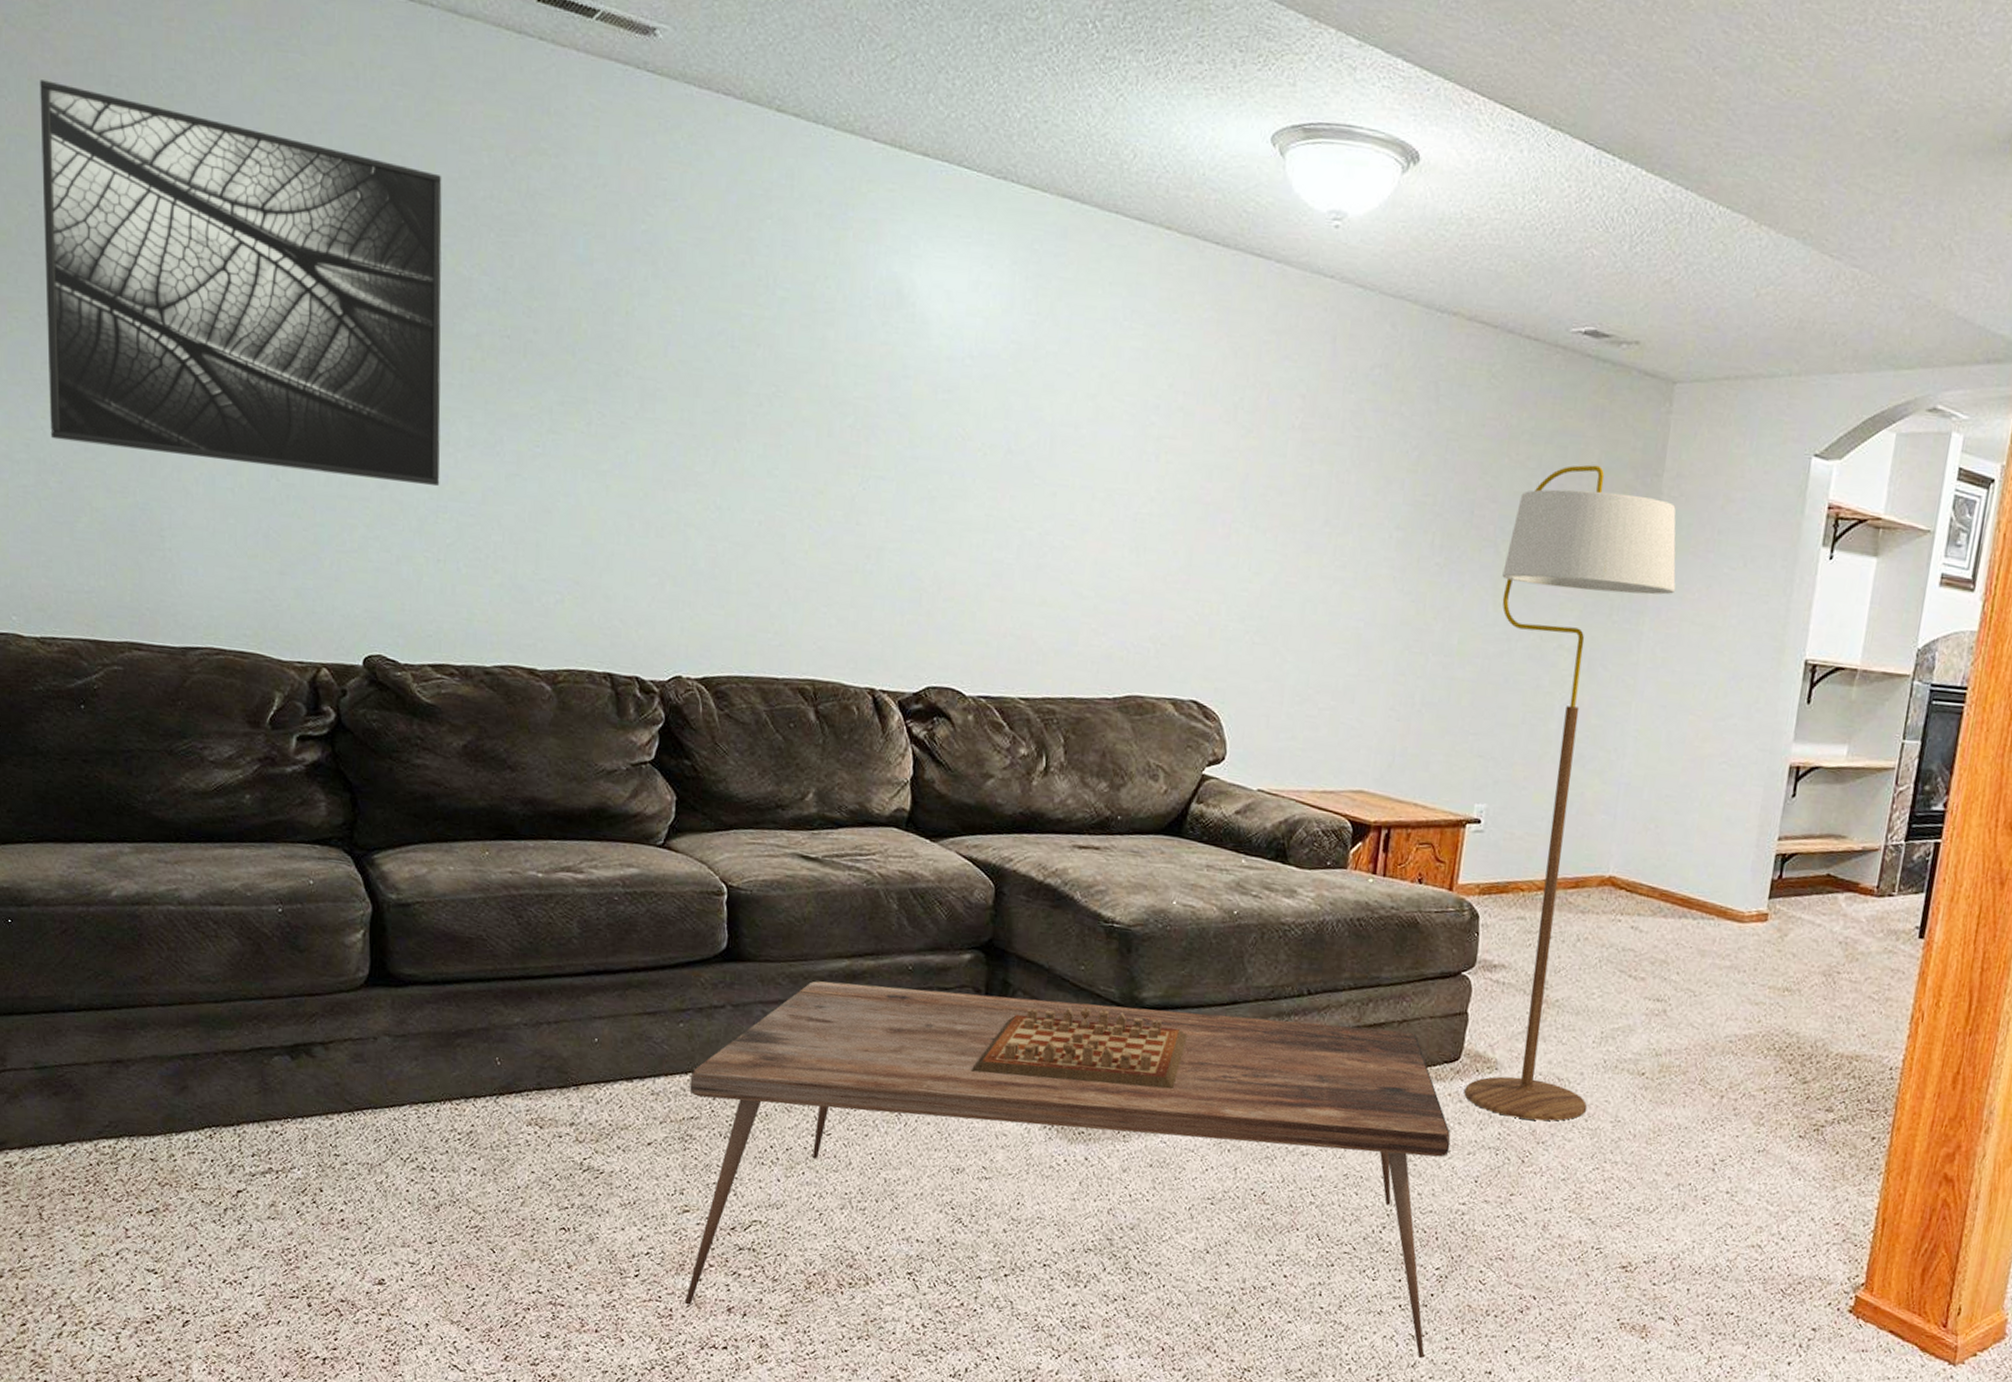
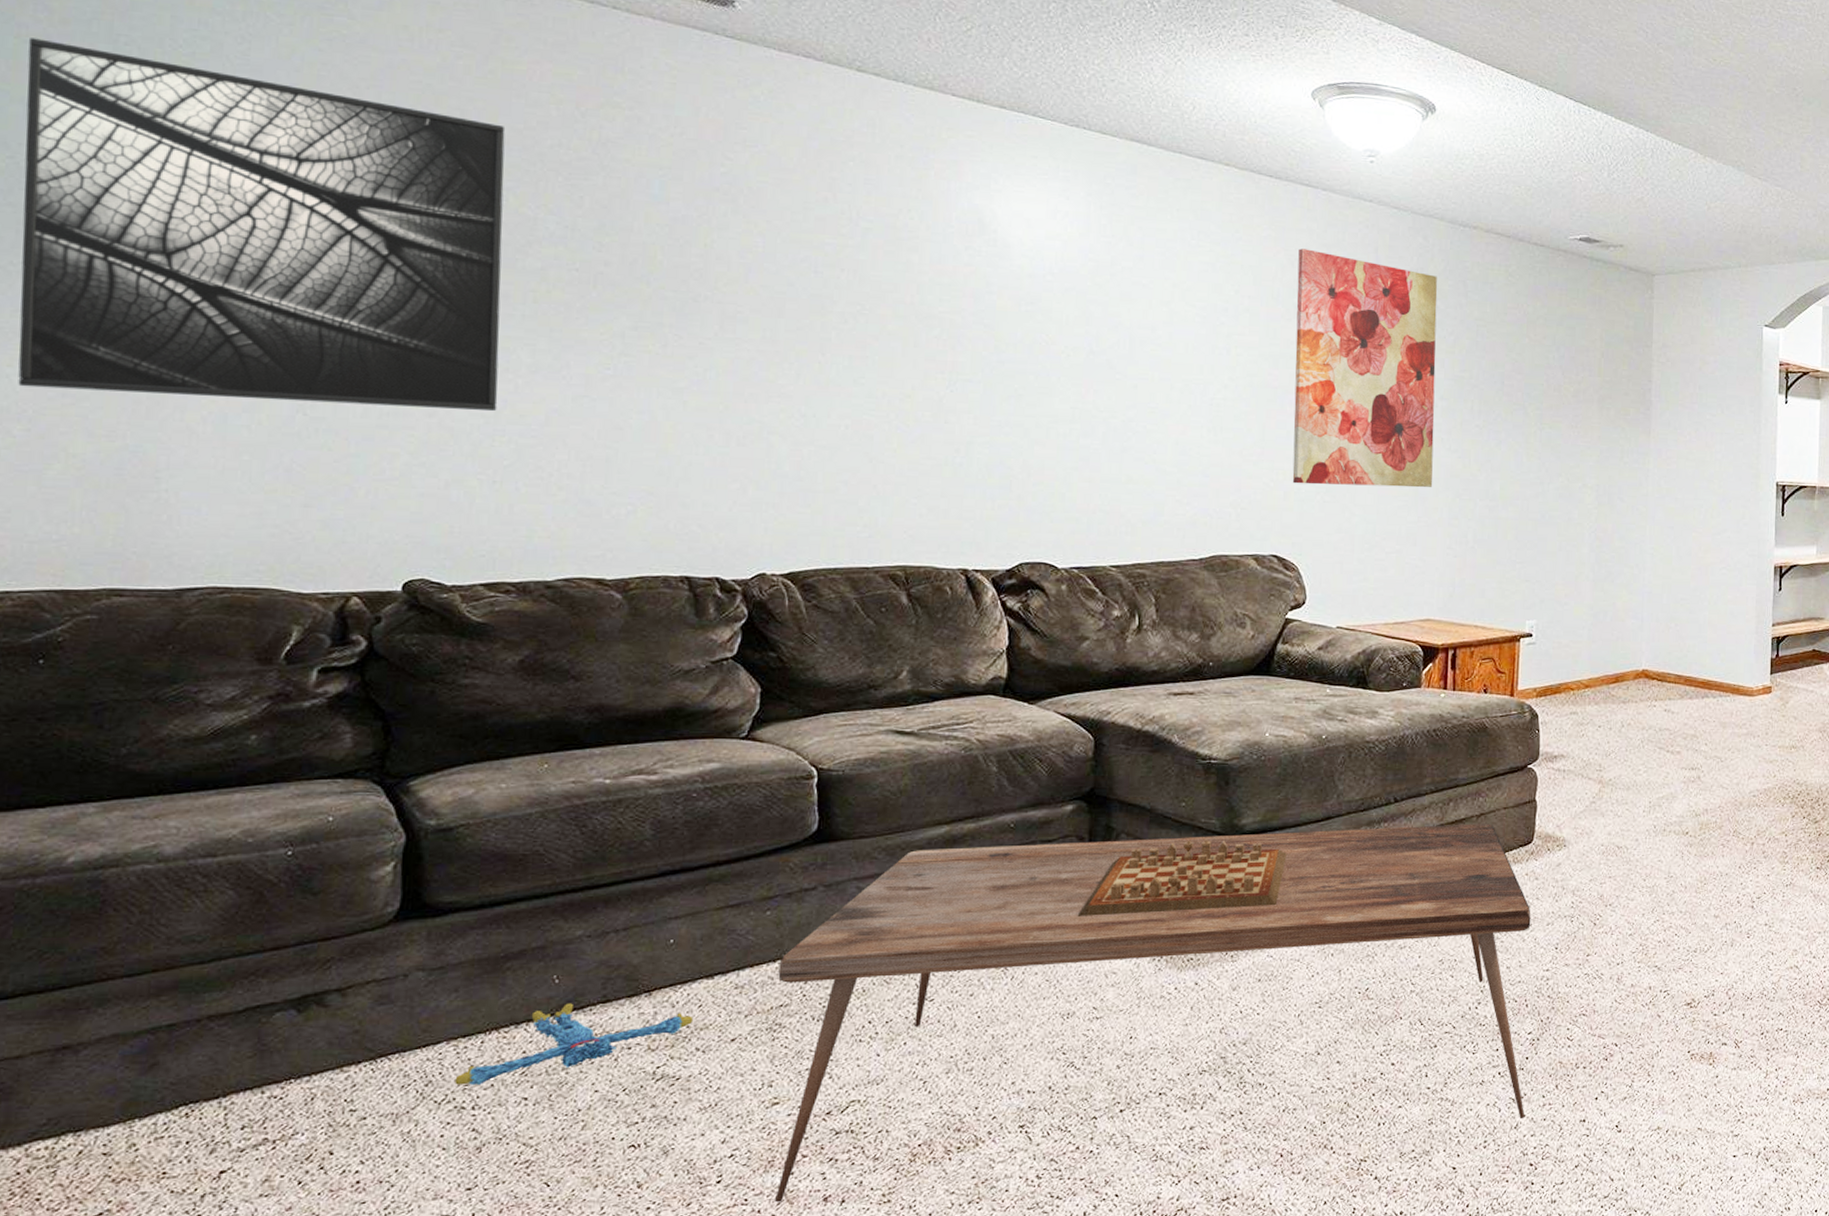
plush toy: none [417,1085,615,1150] -> present [455,1003,694,1086]
wall art: none [1219,335,1404,635] -> present [1292,248,1438,488]
floor lamp: present [1464,465,1676,1121] -> none [1532,340,1671,886]

